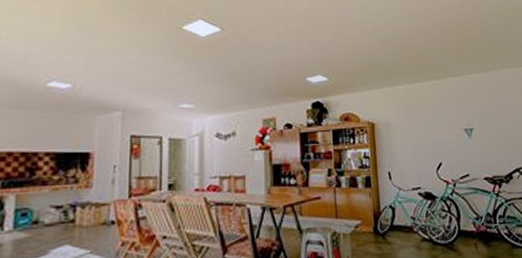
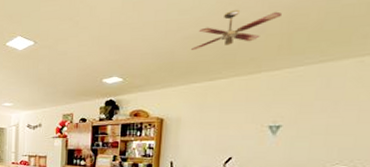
ceiling fan: none [387,18,453,52] -> present [190,9,282,50]

